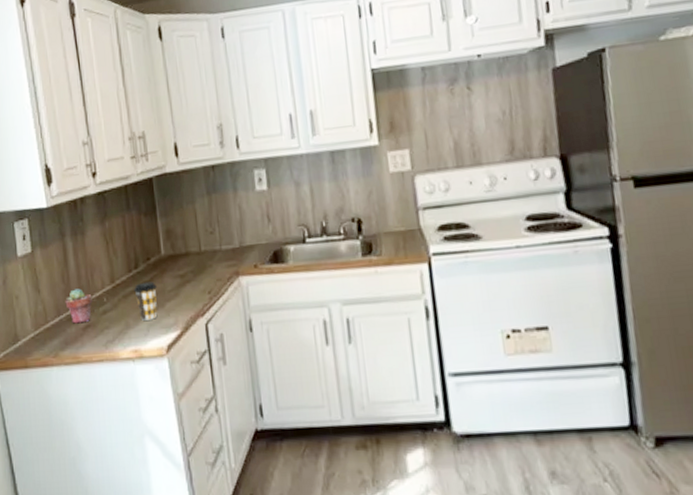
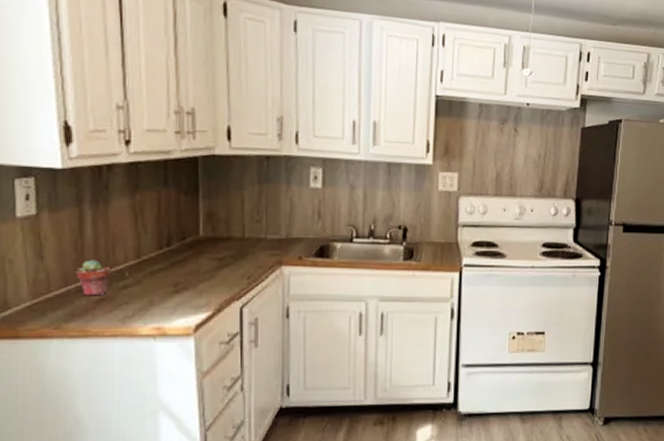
coffee cup: present [134,281,157,321] -> none [163,261,190,299]

